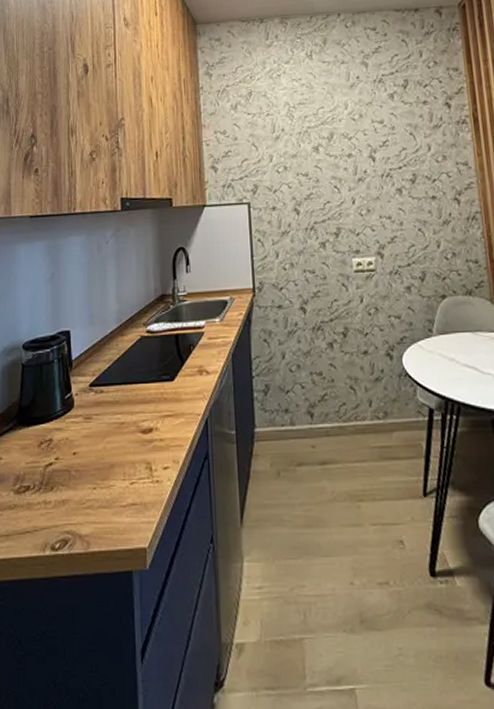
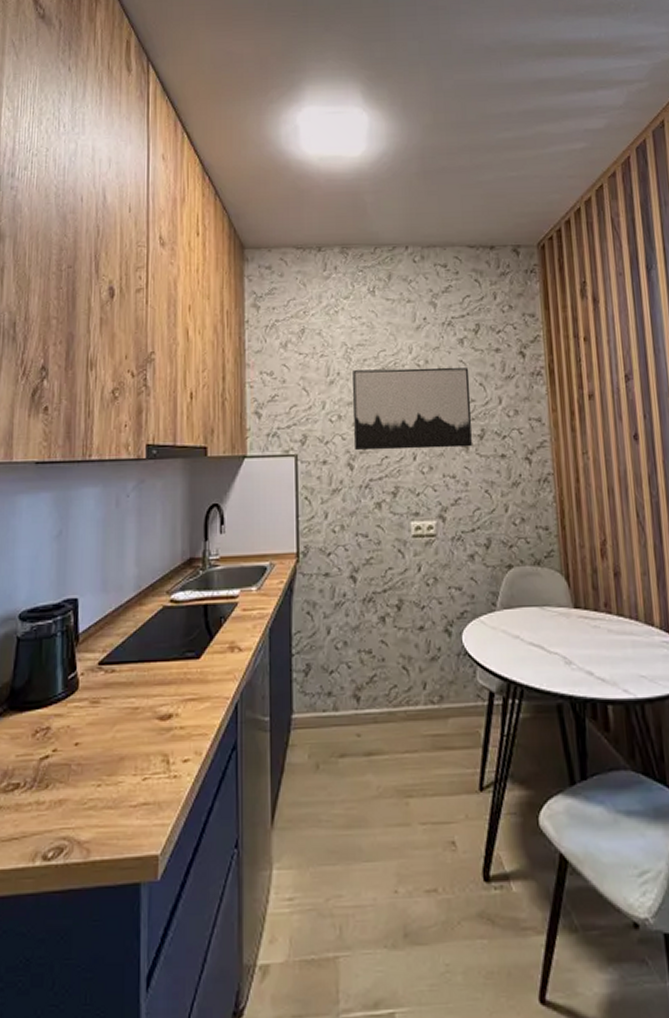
wall art: none [295,119,405,198] -> present [353,367,472,451]

